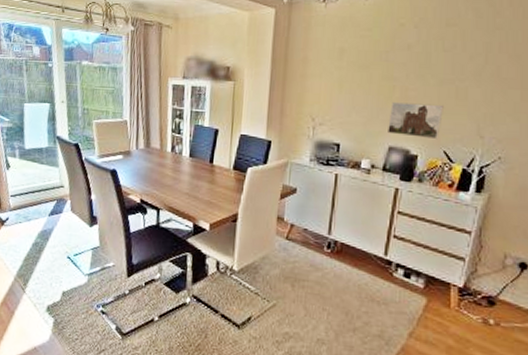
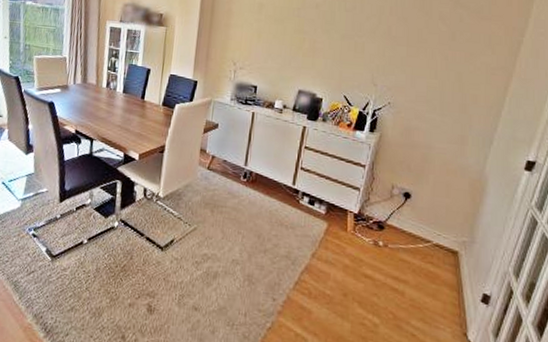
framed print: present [388,102,444,140] -> none [298,52,345,86]

